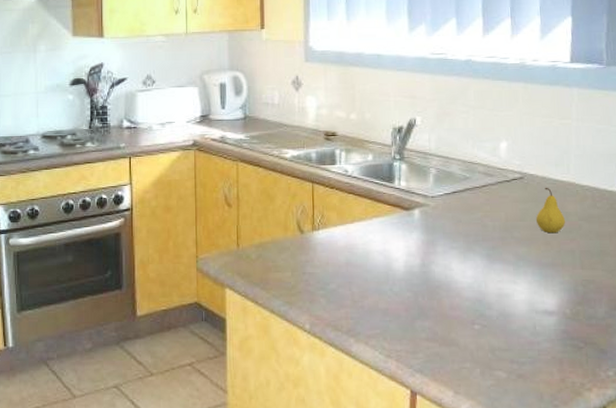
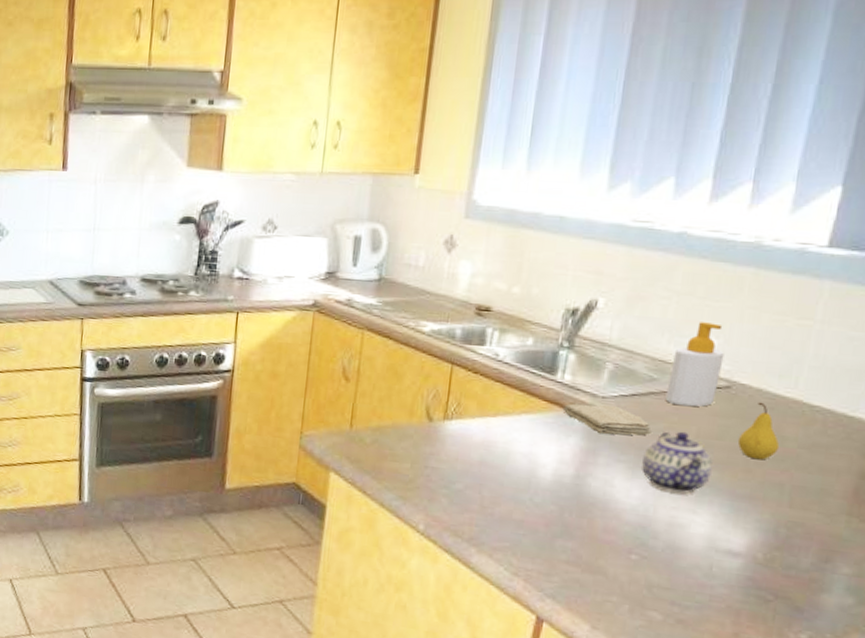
washcloth: none [404,203,472,228] -> present [564,404,651,436]
teapot: none [470,217,522,268] -> present [642,431,713,494]
soap bottle: none [477,128,515,197] -> present [665,322,724,407]

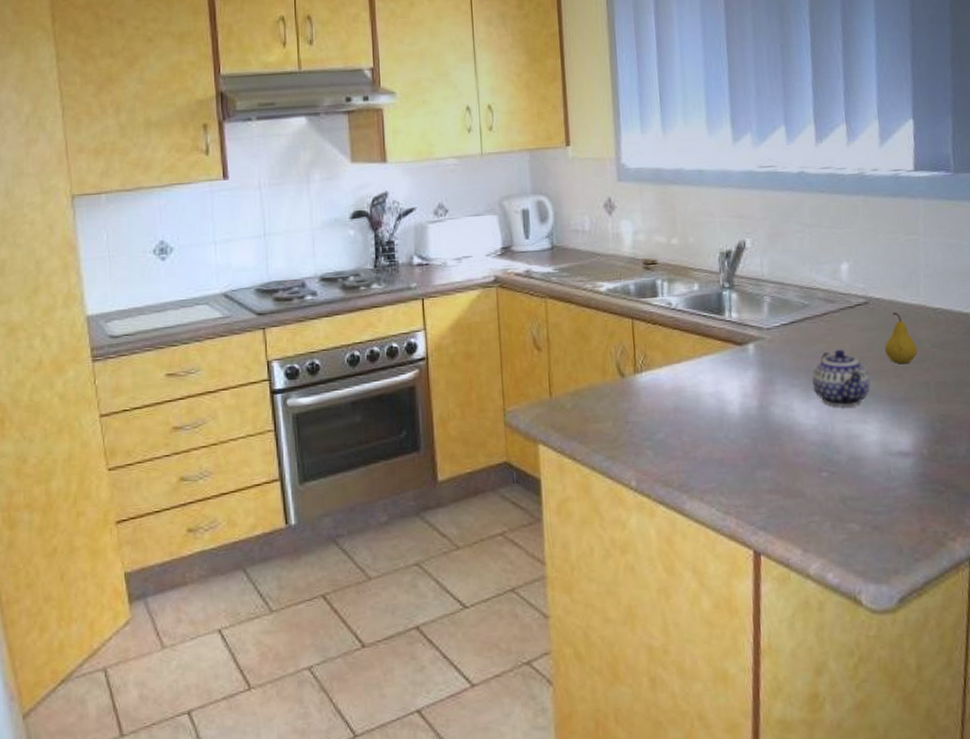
washcloth: present [564,404,651,436] -> none [737,335,814,364]
soap bottle: present [665,322,724,407] -> none [817,248,859,326]

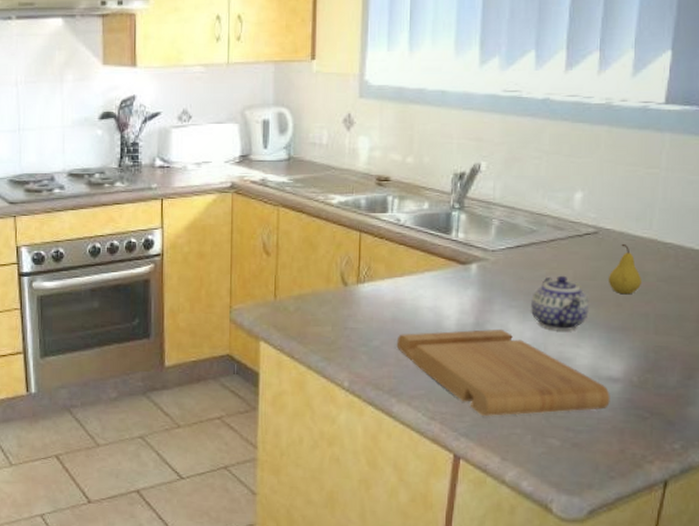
cutting board: none [681,410,904,505] -> present [396,328,610,416]

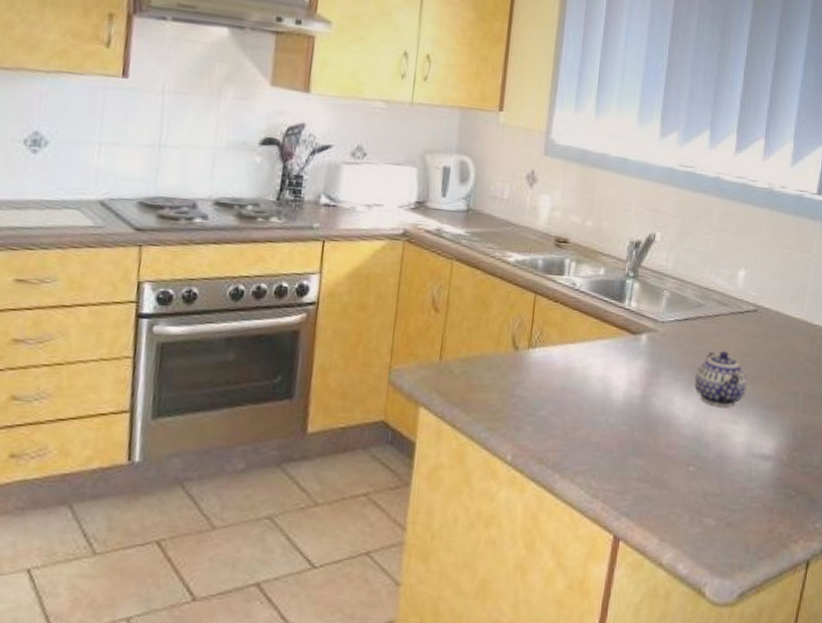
cutting board: present [396,328,610,416] -> none [564,402,762,494]
fruit: present [608,243,643,295] -> none [764,323,794,373]

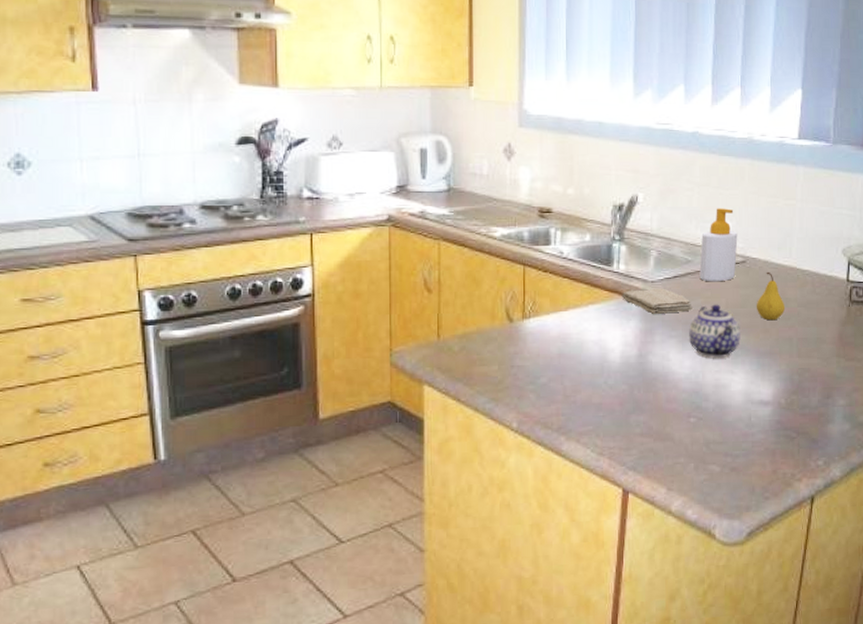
washcloth: none [631,328,701,357] -> present [622,288,692,315]
soap bottle: none [710,254,752,329] -> present [699,208,738,282]
fruit: none [764,323,794,373] -> present [756,271,786,321]

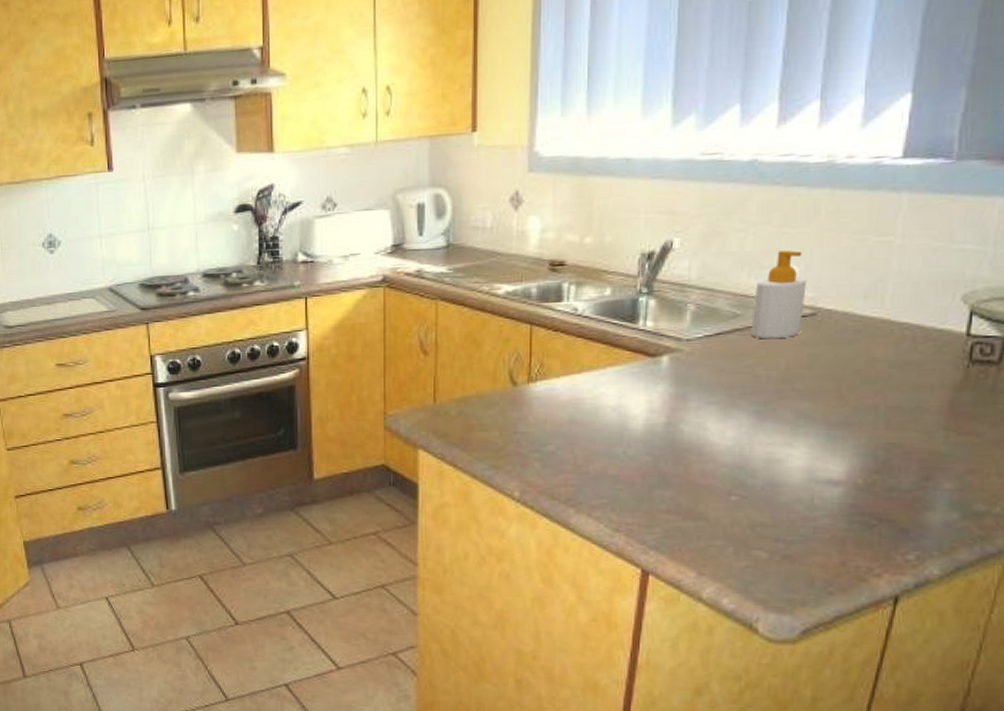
washcloth: present [622,288,692,315] -> none [649,347,740,378]
teapot: present [689,304,741,358] -> none [734,365,804,428]
fruit: present [756,271,786,321] -> none [828,325,871,385]

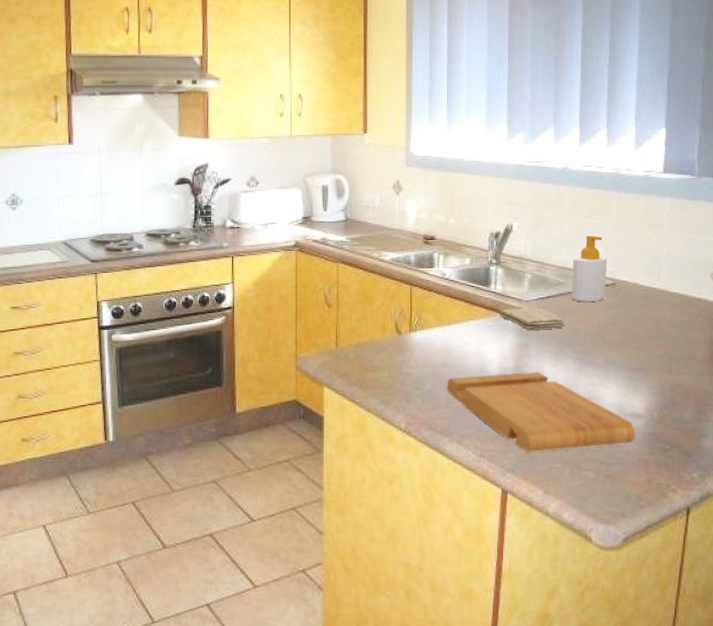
cutting board: none [574,428,829,526] -> present [446,371,636,452]
washcloth: none [649,347,740,378] -> present [500,307,565,331]

